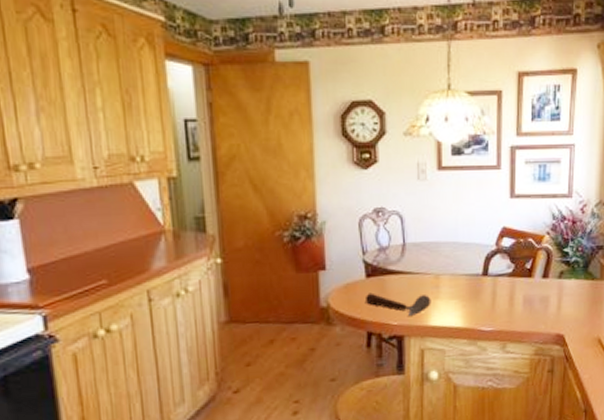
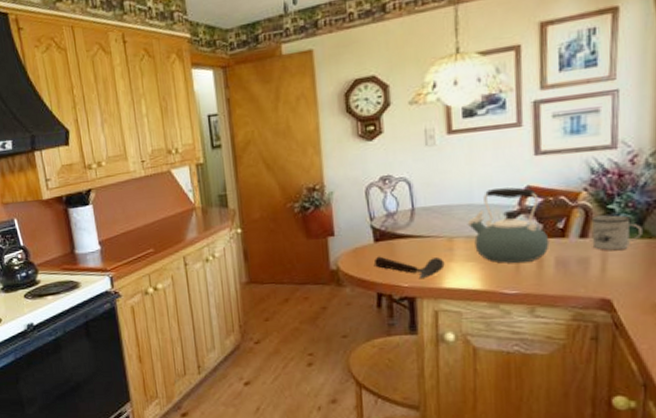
kettle: none [452,227,519,301] -> present [467,187,550,263]
mug: none [551,257,588,290] -> present [591,214,642,251]

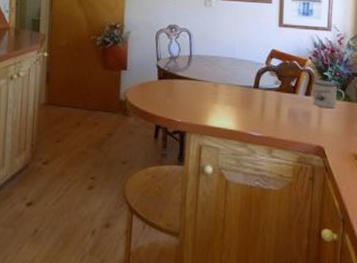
spoon: present [375,256,445,278] -> none [157,92,210,115]
kettle: present [467,187,550,263] -> none [229,48,285,110]

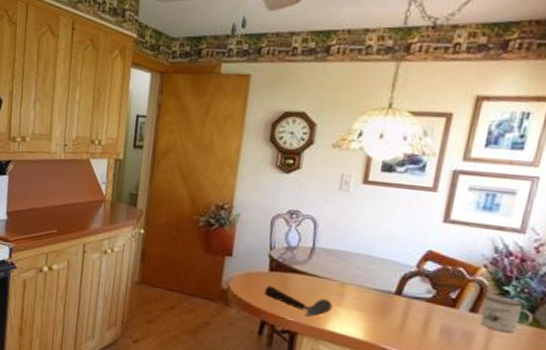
spoon: none [157,92,210,115] -> present [265,285,333,317]

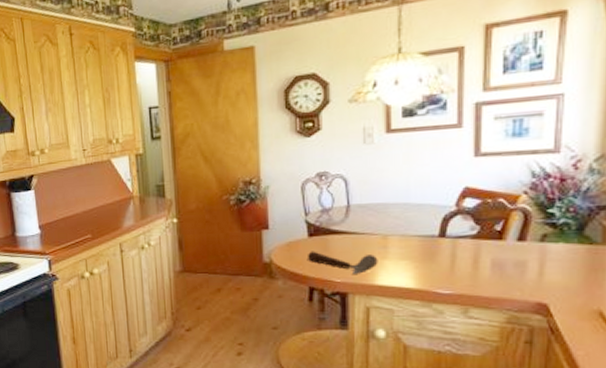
mug: present [480,294,533,333] -> none [530,219,583,255]

